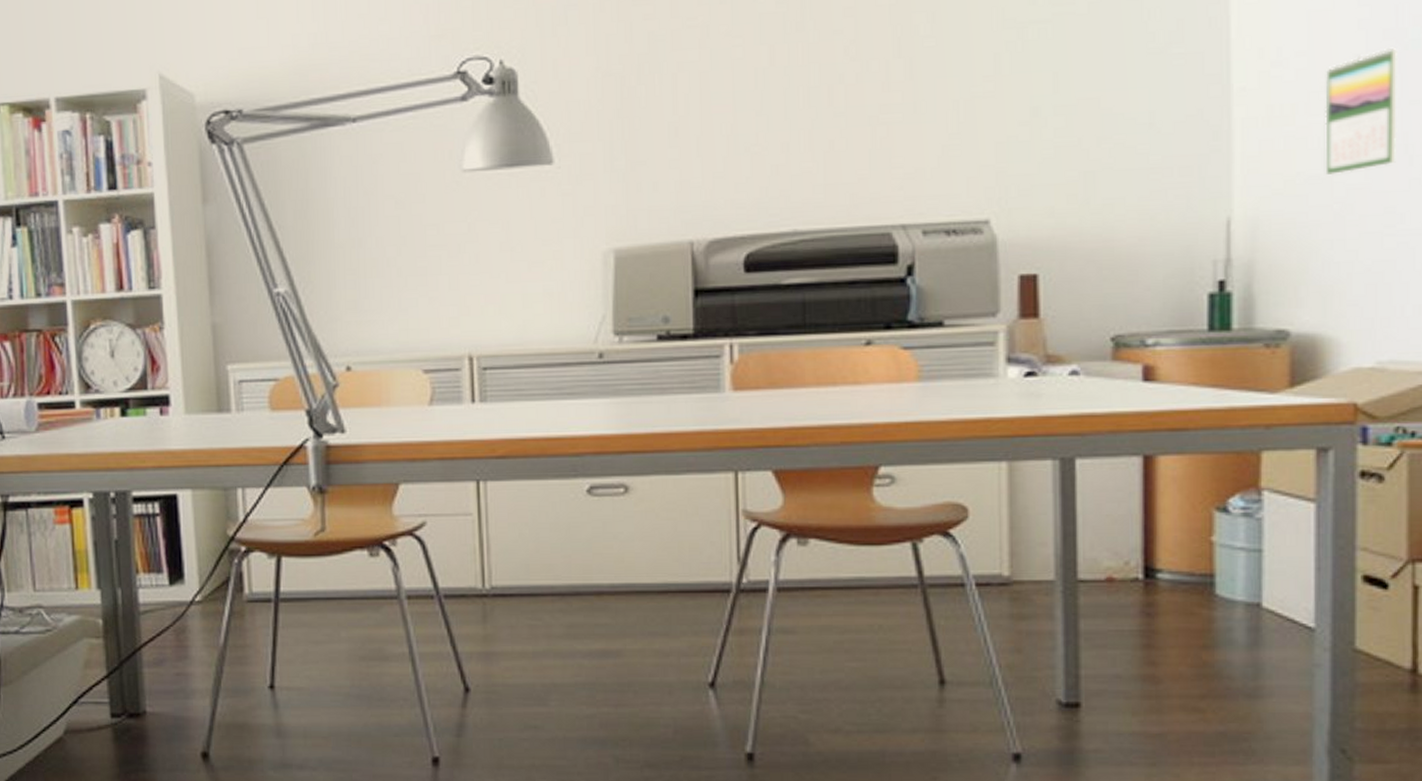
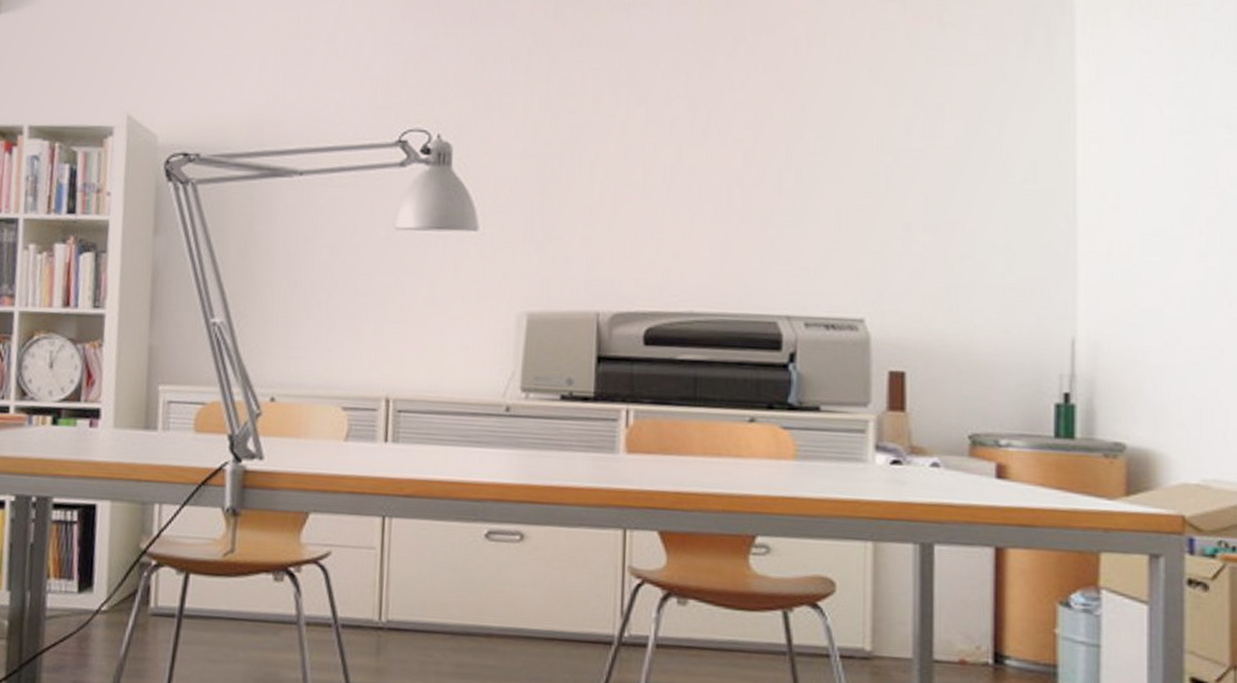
calendar: present [1325,47,1397,175] -> none [1157,203,1218,309]

